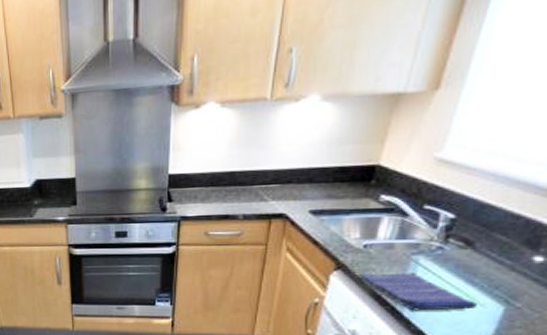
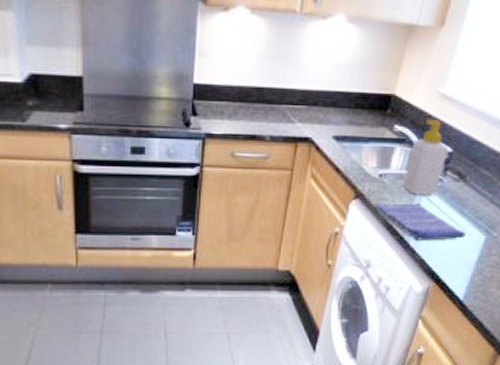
soap bottle: none [393,185,449,265] -> present [403,119,448,196]

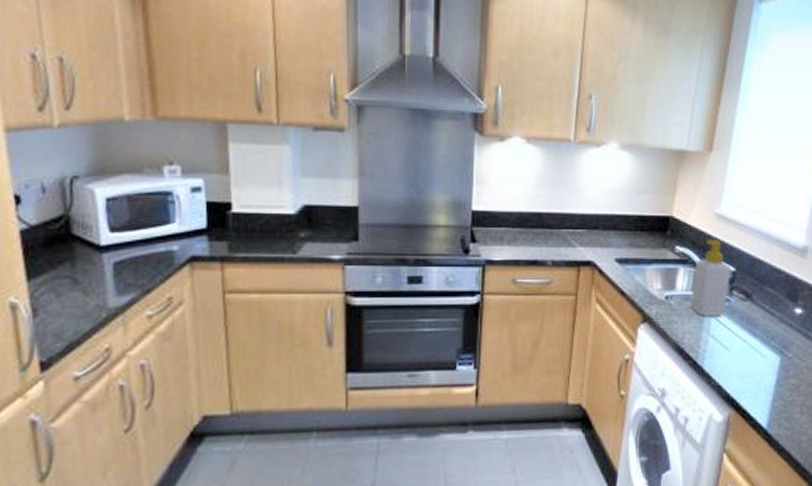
dish towel: present [374,203,466,240] -> none [664,325,760,365]

